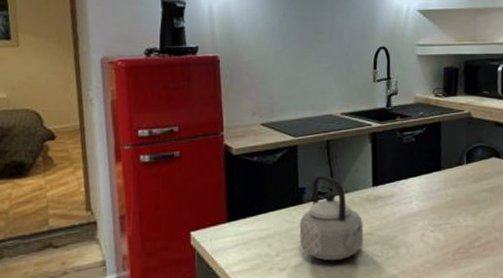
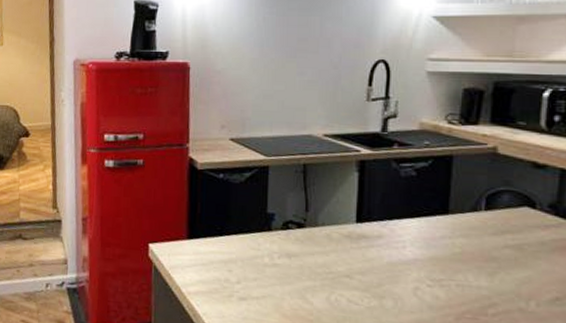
teapot: present [299,174,364,261] -> none [264,201,341,301]

